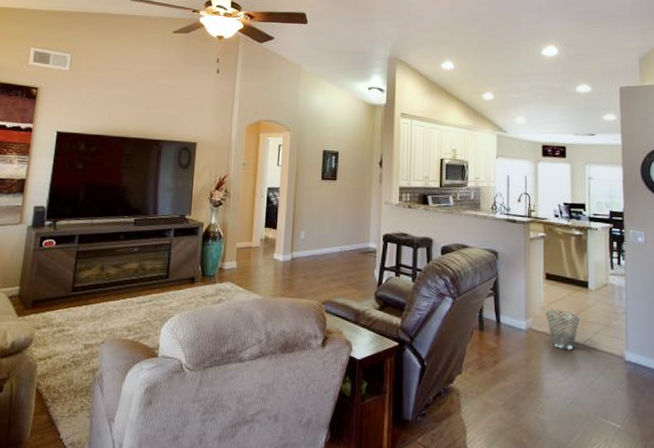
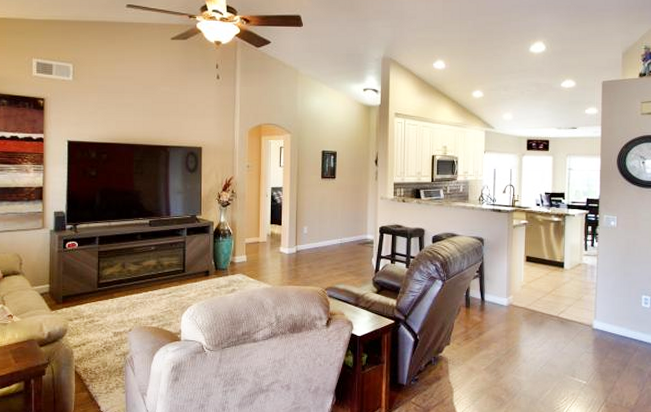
waste basket: present [544,310,580,350] -> none [524,288,555,322]

